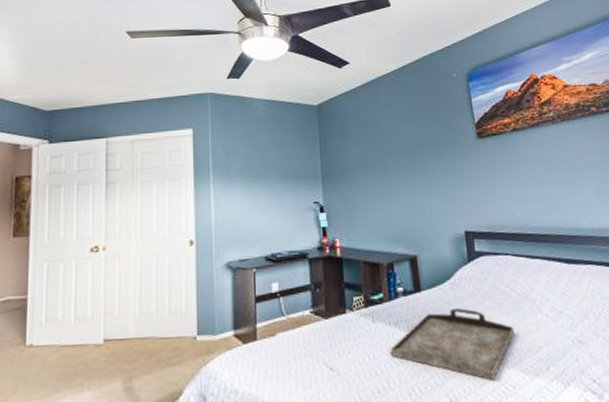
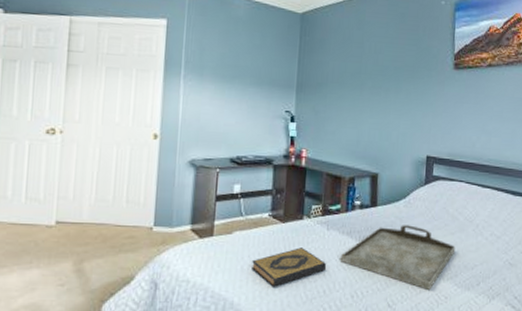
hardback book: none [299,344,378,391] -> present [252,247,327,287]

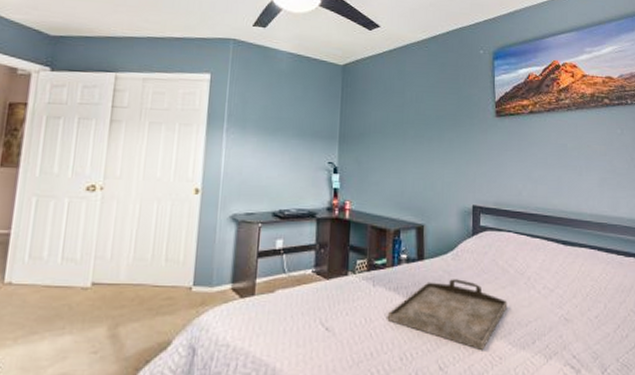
hardback book: present [252,247,327,287] -> none [295,306,374,350]

